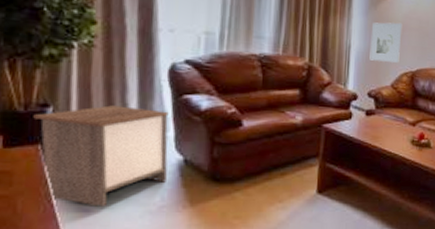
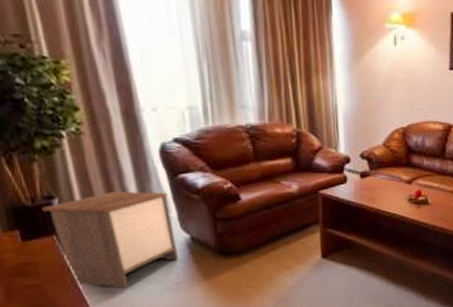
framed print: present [369,22,403,63] -> none [356,75,389,120]

